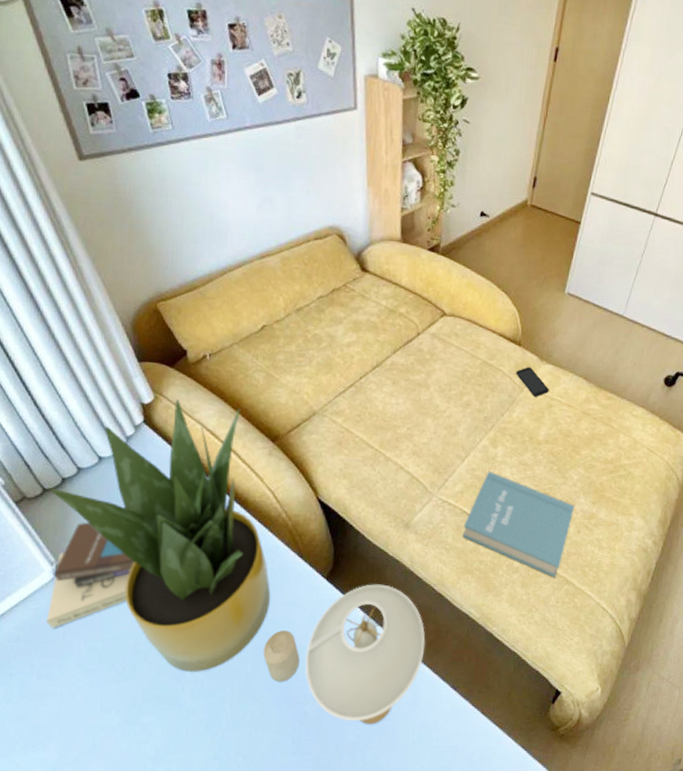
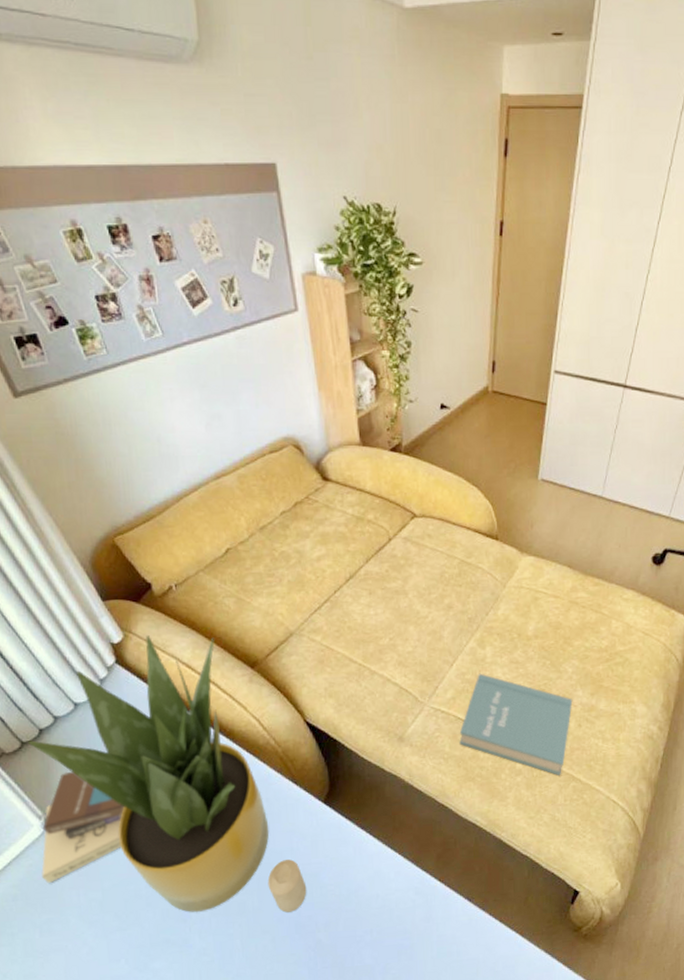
table lamp: present [305,584,426,725] -> none [312,802,434,946]
mobile phone: present [516,367,549,397] -> none [496,561,533,591]

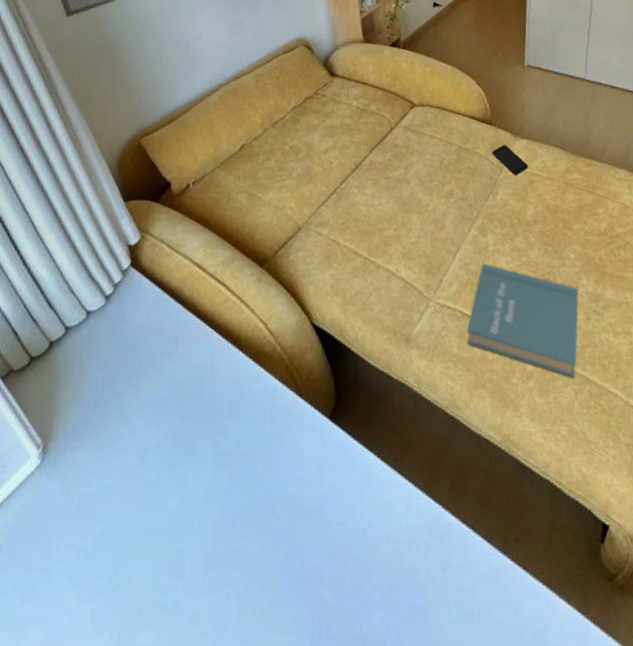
planter: present [28,634,269,913] -> none [38,234,273,565]
books: present [41,771,125,884] -> none [32,389,126,531]
candle: present [267,859,307,913] -> none [269,491,311,563]
mobile phone: none [496,561,533,591] -> present [492,145,528,175]

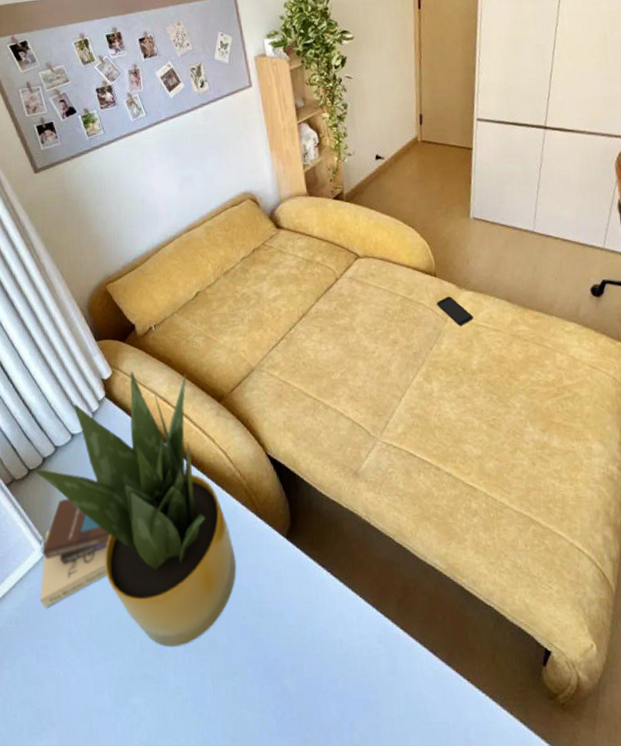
books: none [32,389,126,531] -> present [40,498,110,609]
planter: none [38,234,273,565] -> present [34,371,236,648]
book: present [466,263,579,379] -> none [412,408,524,519]

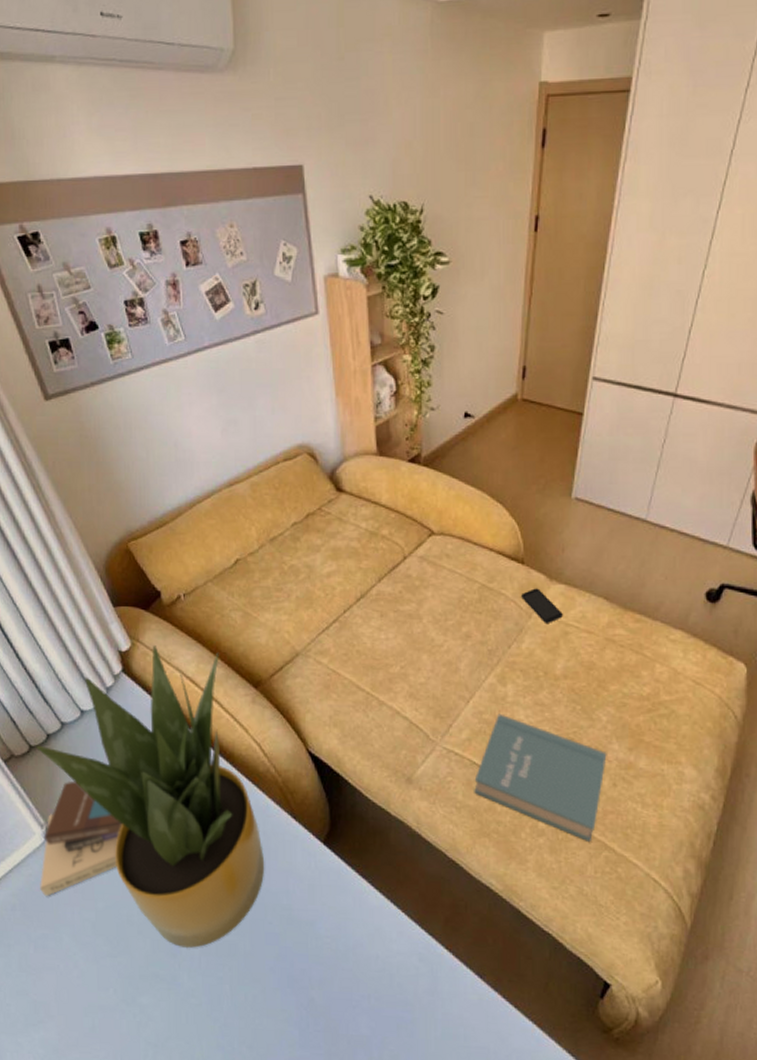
book: none [412,408,524,519] -> present [474,713,607,843]

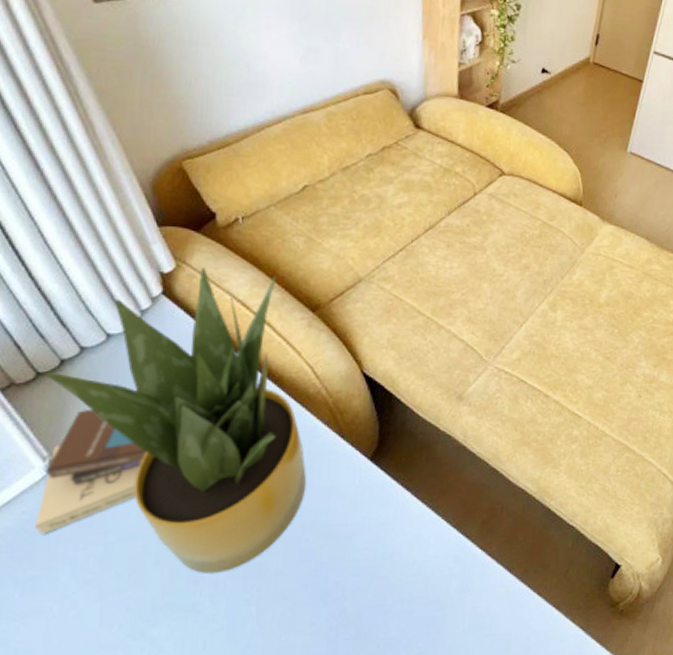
book: present [474,713,607,843] -> none [519,336,636,446]
mobile phone: present [521,588,563,623] -> none [577,227,611,258]

